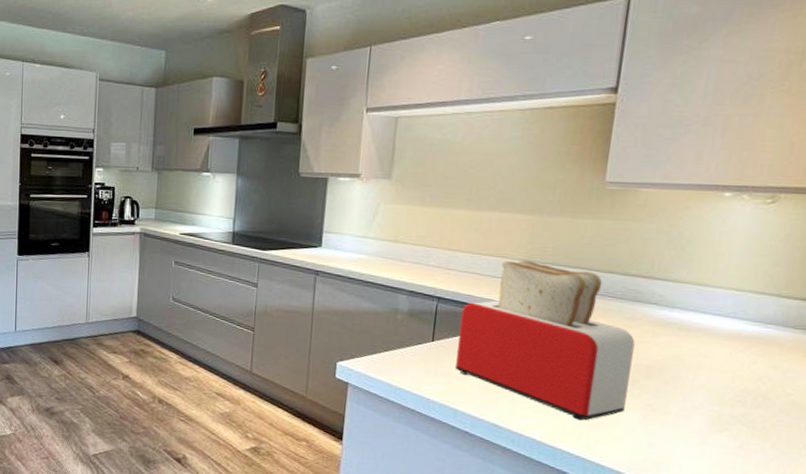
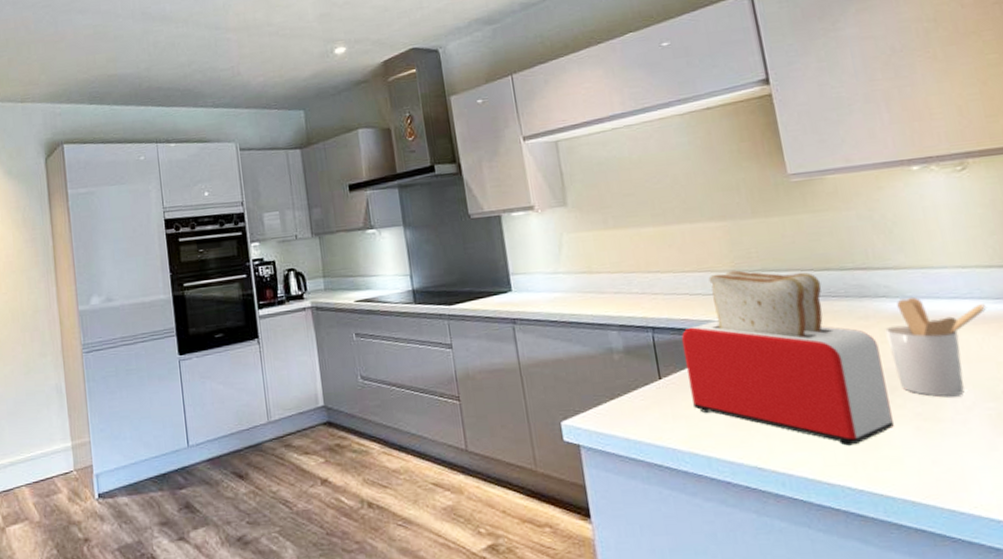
utensil holder: none [642,308,745,397] -> present [885,297,987,397]

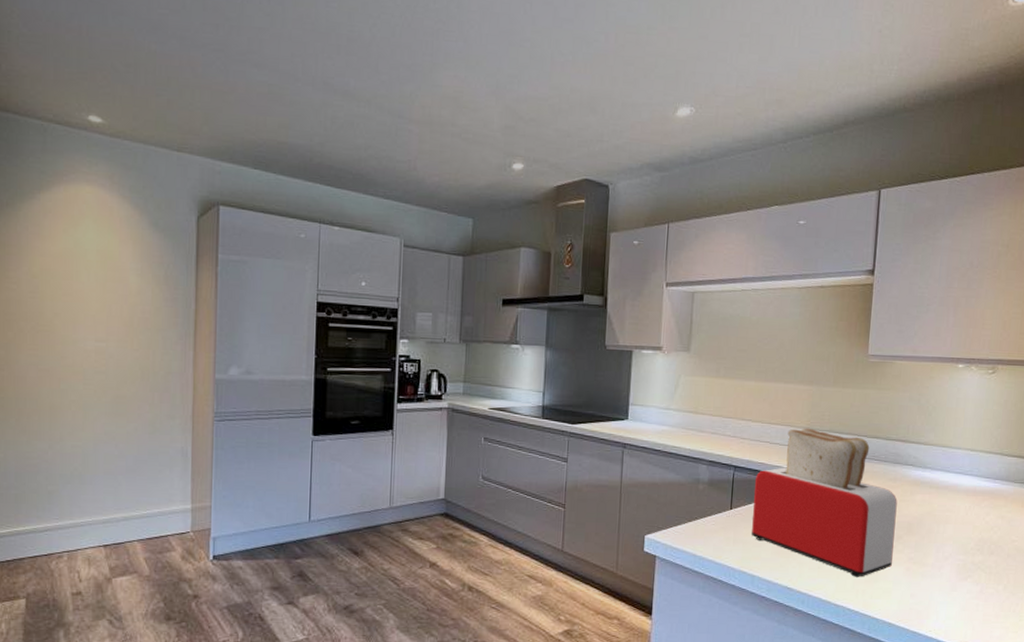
utensil holder: present [885,297,987,397] -> none [904,469,979,548]

